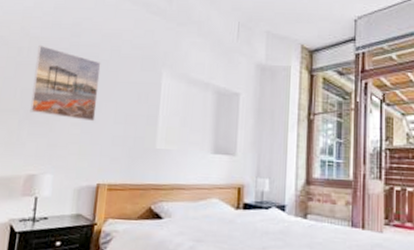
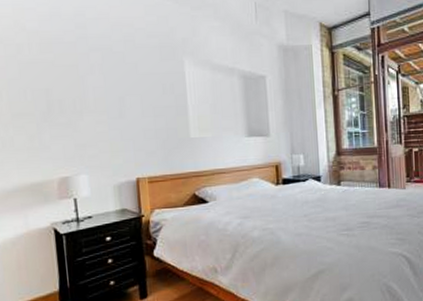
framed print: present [30,44,101,122] -> none [40,39,122,118]

